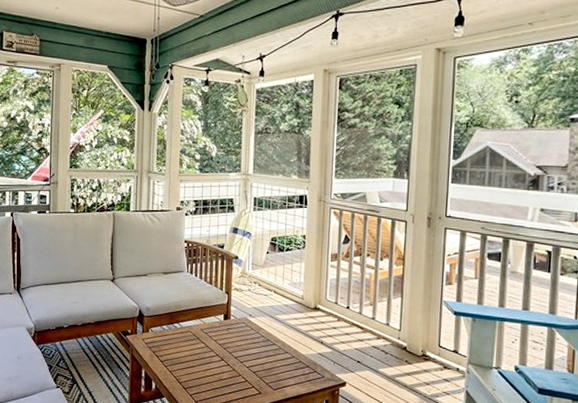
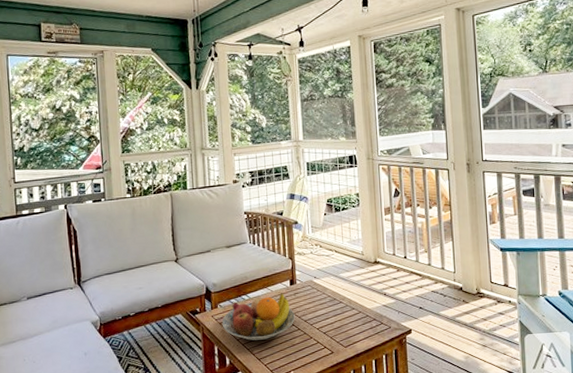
fruit bowl: none [151,326,226,370] -> present [221,293,295,341]

